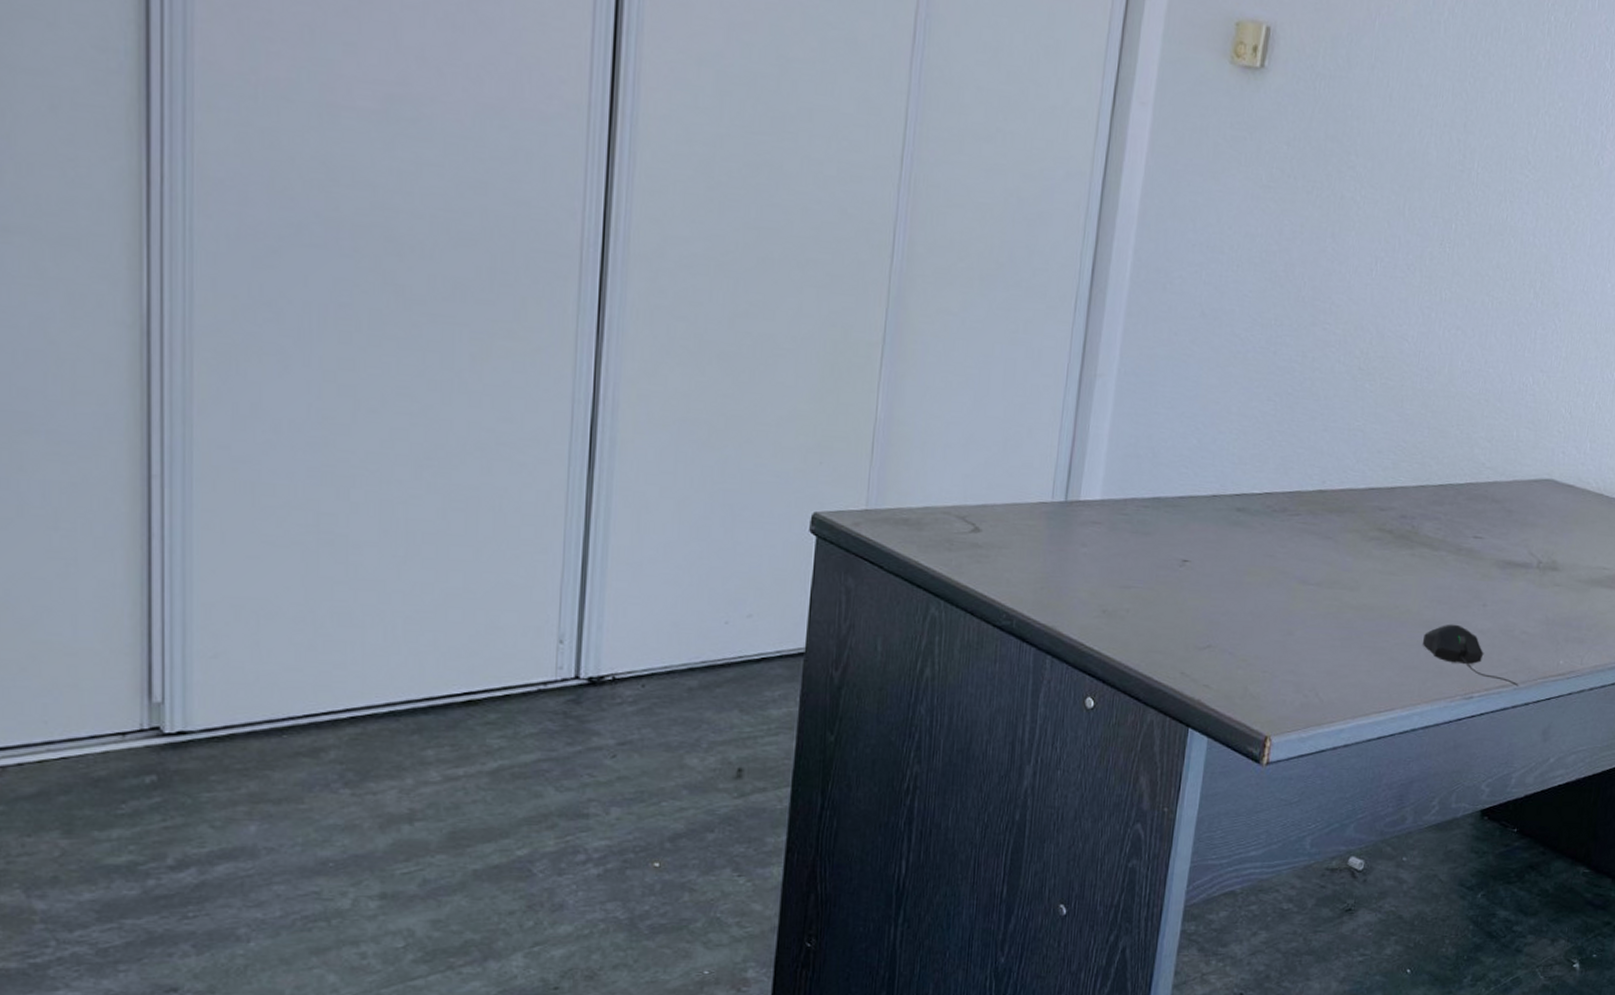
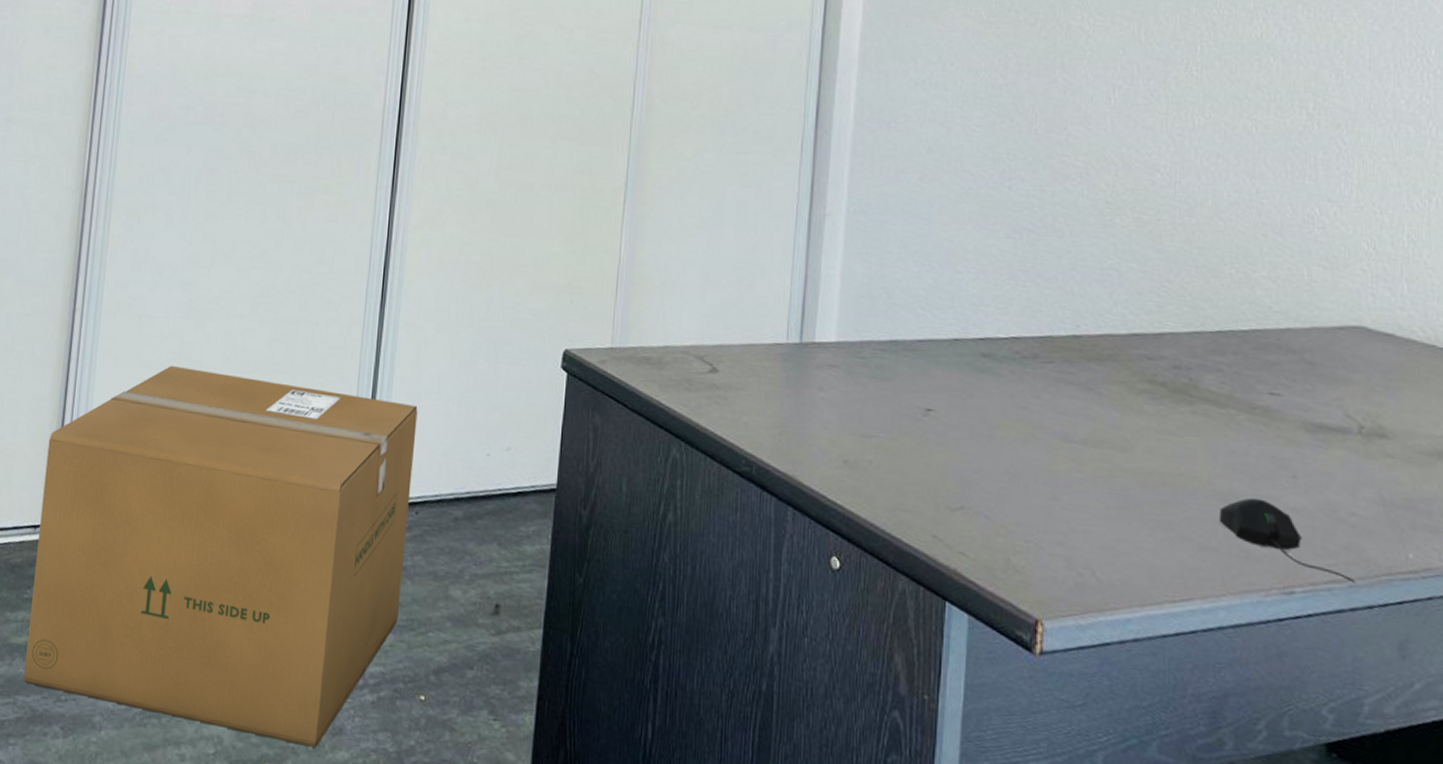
box: none [129,540,640,926] -> present [23,365,418,748]

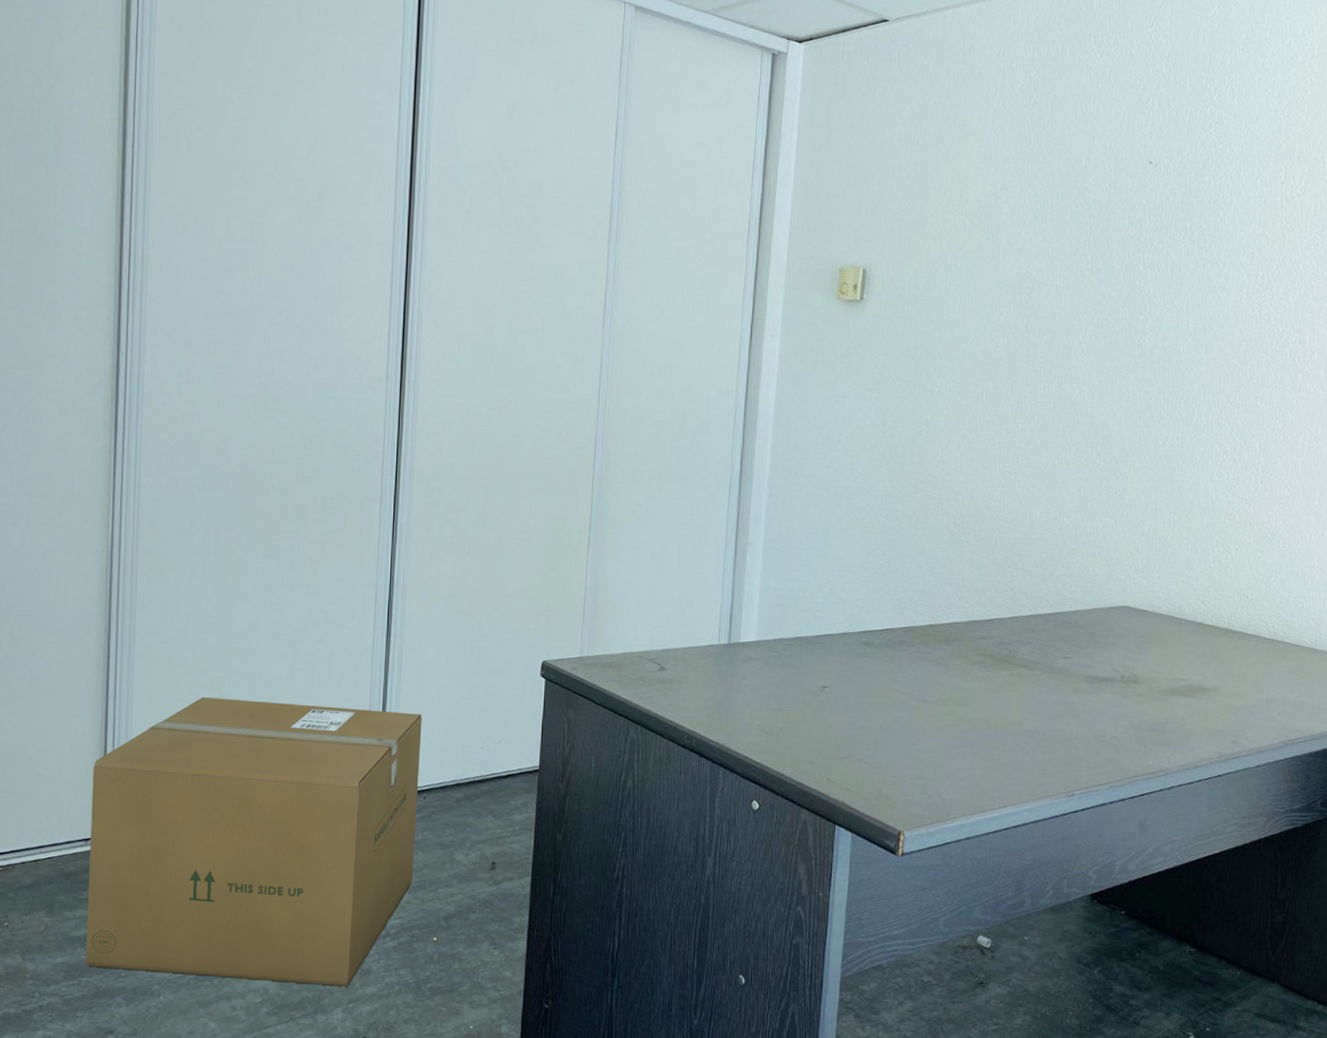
computer mouse: present [1218,497,1356,583] -> none [1026,732,1114,785]

